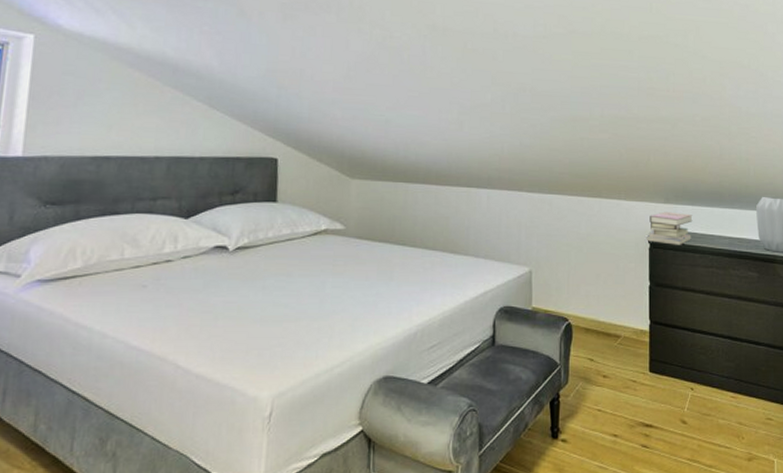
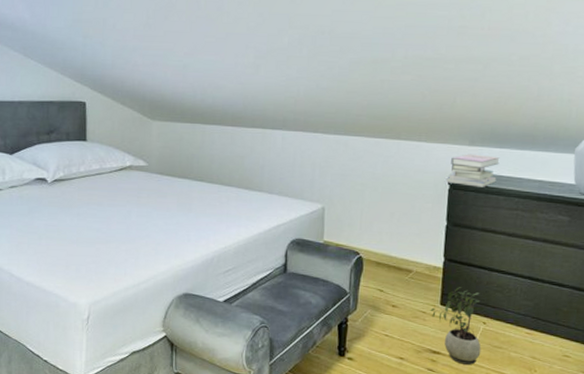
potted plant: none [640,351,691,437] -> present [430,287,481,365]

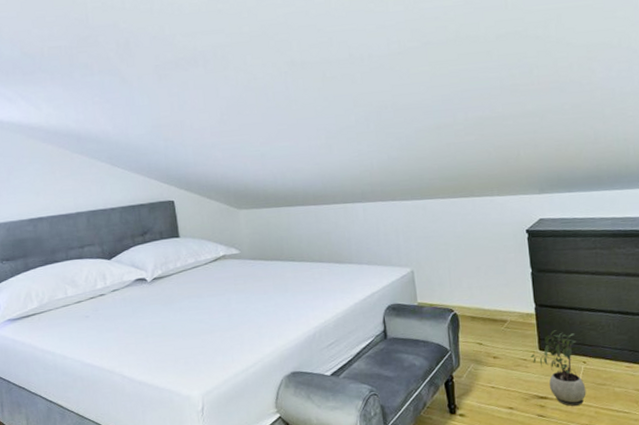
books: present [447,154,500,187] -> none [524,200,571,232]

